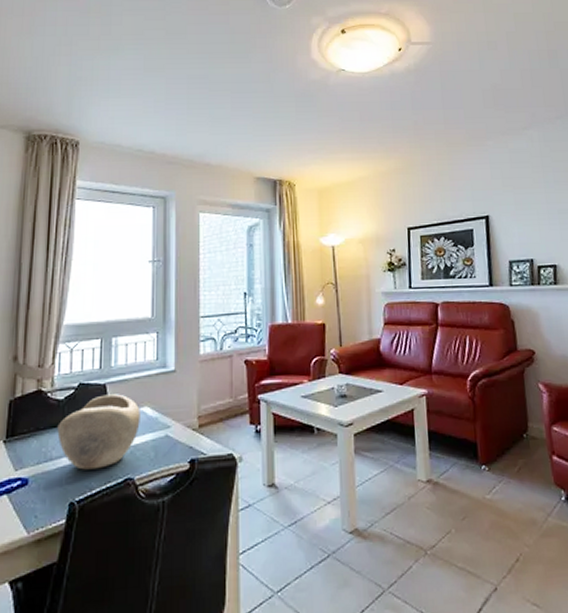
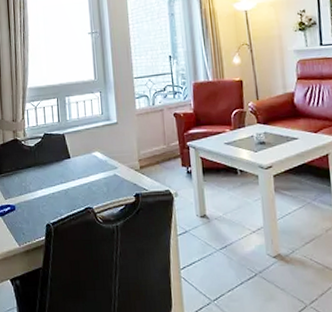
decorative bowl: present [57,394,140,470] -> none [32,142,94,200]

